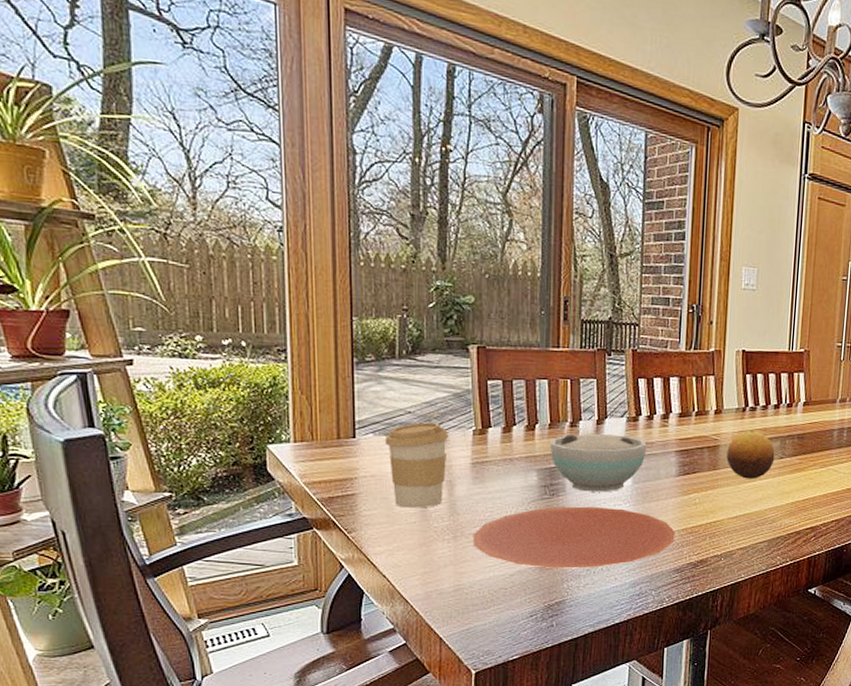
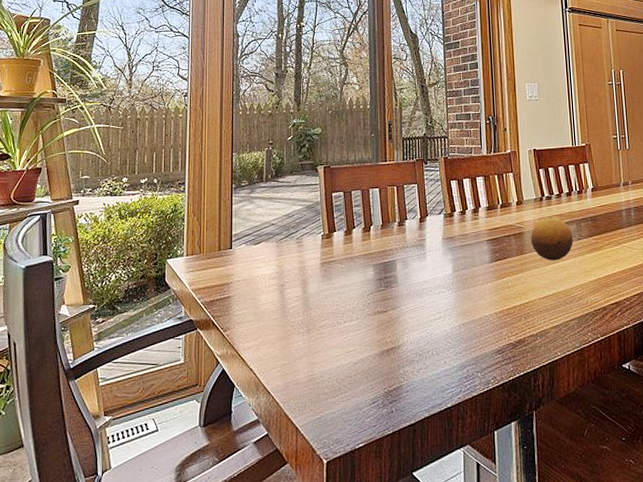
coffee cup: present [384,422,448,508] -> none [254,231,302,306]
plate: present [473,506,675,569] -> none [322,295,494,355]
bowl: present [551,433,647,492] -> none [383,229,463,282]

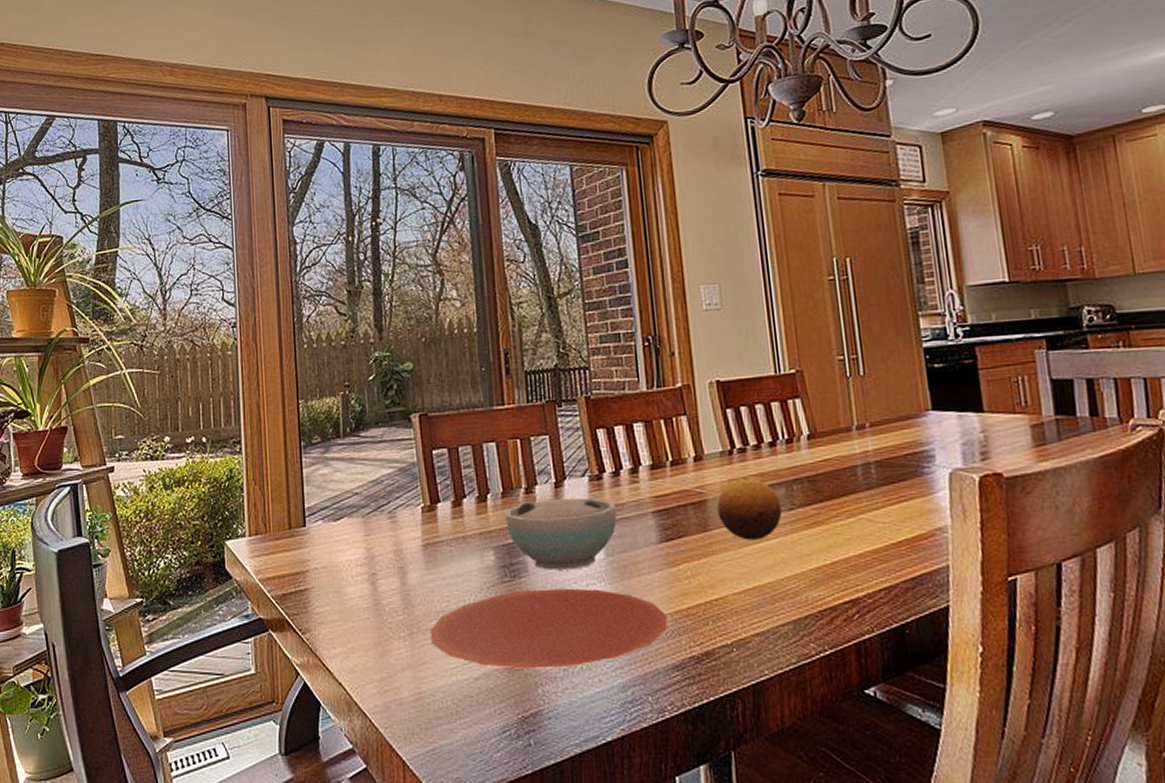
plate: none [322,295,494,355] -> present [430,588,668,669]
bowl: none [383,229,463,282] -> present [505,497,618,570]

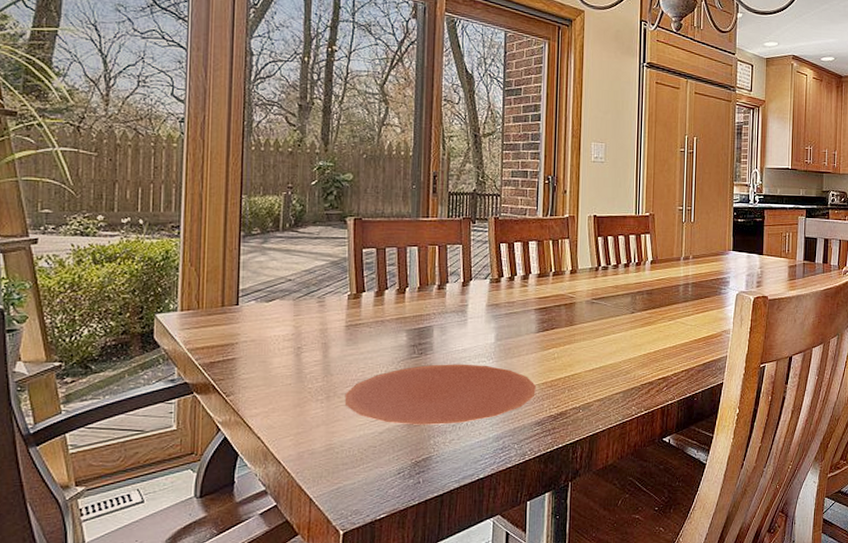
bowl: present [505,497,618,570] -> none [419,294,509,350]
fruit: present [717,476,782,540] -> none [582,287,627,333]

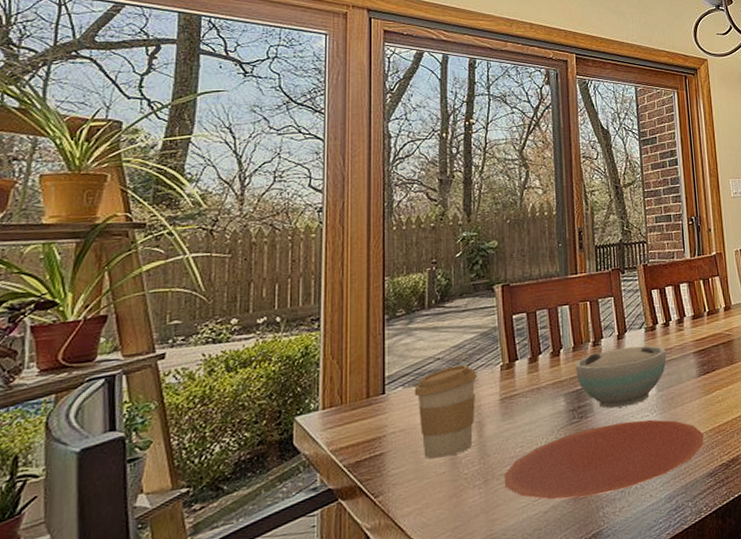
coffee cup: none [265,289,324,370] -> present [414,364,476,459]
bowl: none [419,294,509,350] -> present [576,345,667,409]

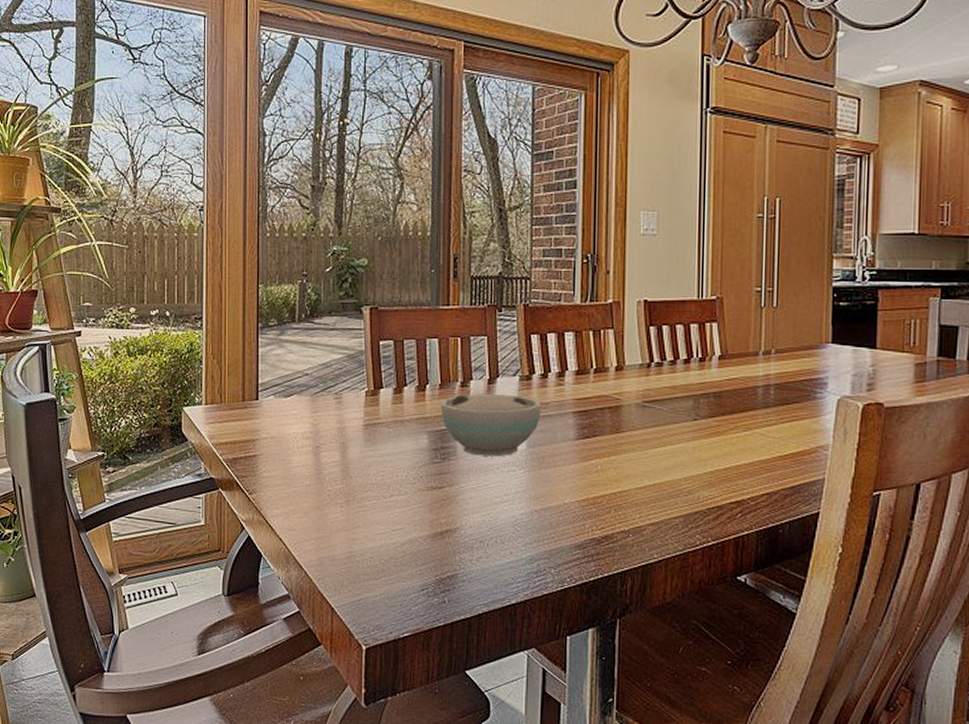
coffee cup: present [414,364,476,459] -> none [284,384,342,471]
plate: present [504,419,704,500] -> none [364,471,575,540]

